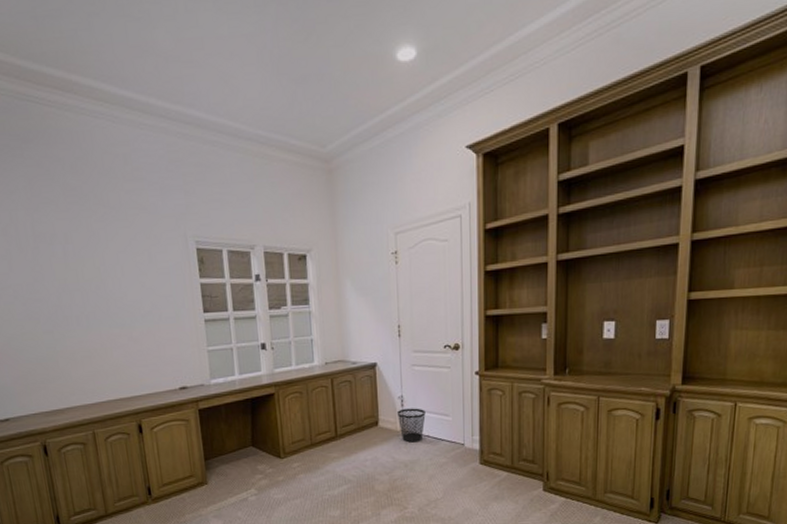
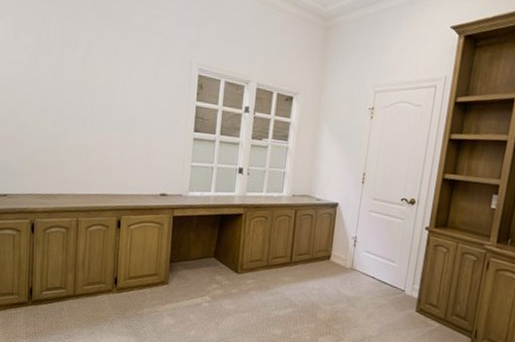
wastebasket: present [396,408,426,443] -> none [348,248,375,281]

